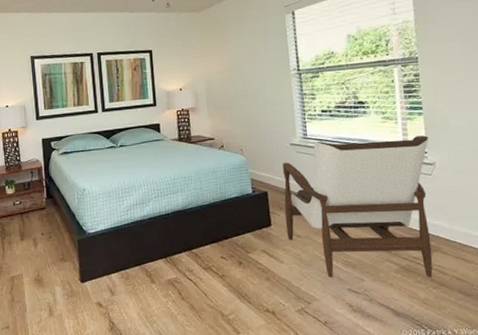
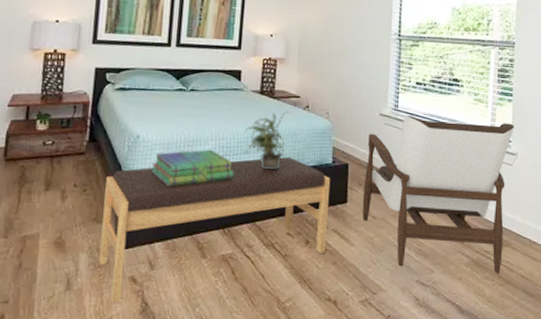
bench: none [65,192,258,324] -> present [99,157,331,304]
stack of books: none [98,193,168,228] -> present [151,149,234,187]
potted plant: none [170,152,211,204] -> present [244,110,292,169]

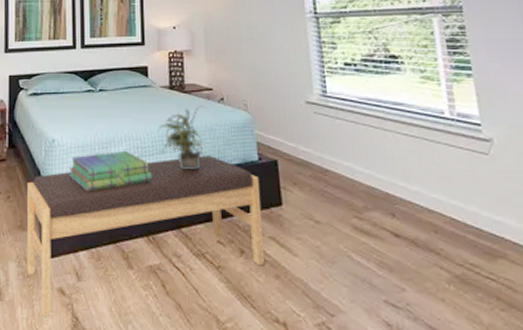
armchair: present [362,115,515,273] -> none [296,102,499,294]

